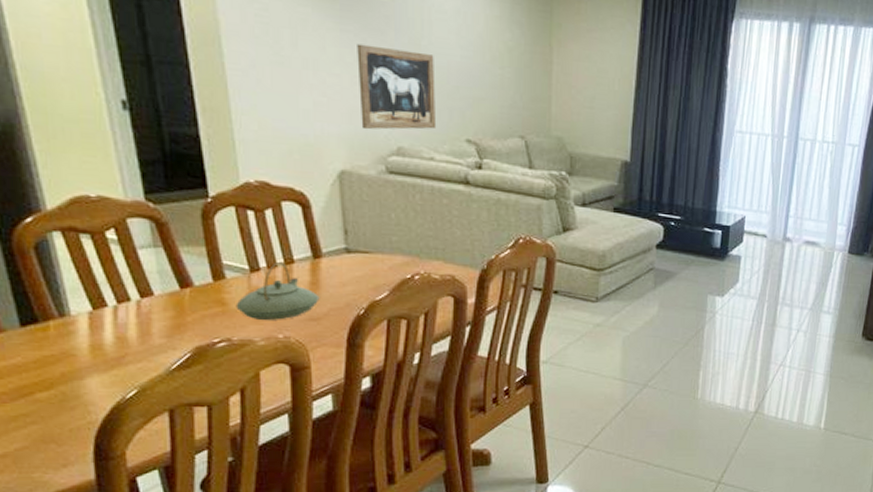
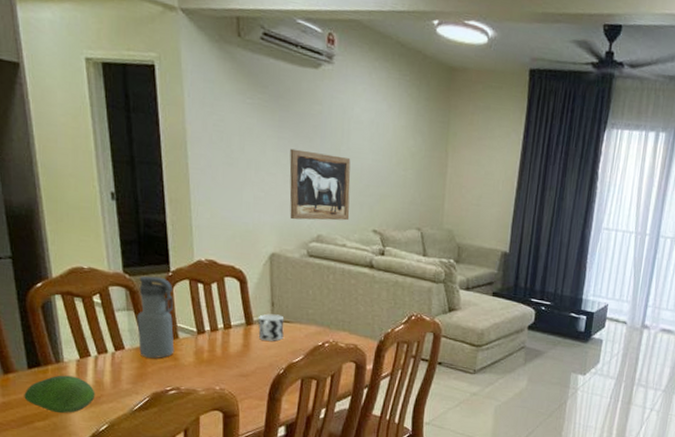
fruit: none [17,332,118,379] -> present [24,375,95,413]
water bottle: none [167,203,221,305] -> present [137,276,175,359]
teapot: present [235,261,320,320] -> none [185,326,249,375]
cup: none [329,243,362,276] -> present [258,313,284,341]

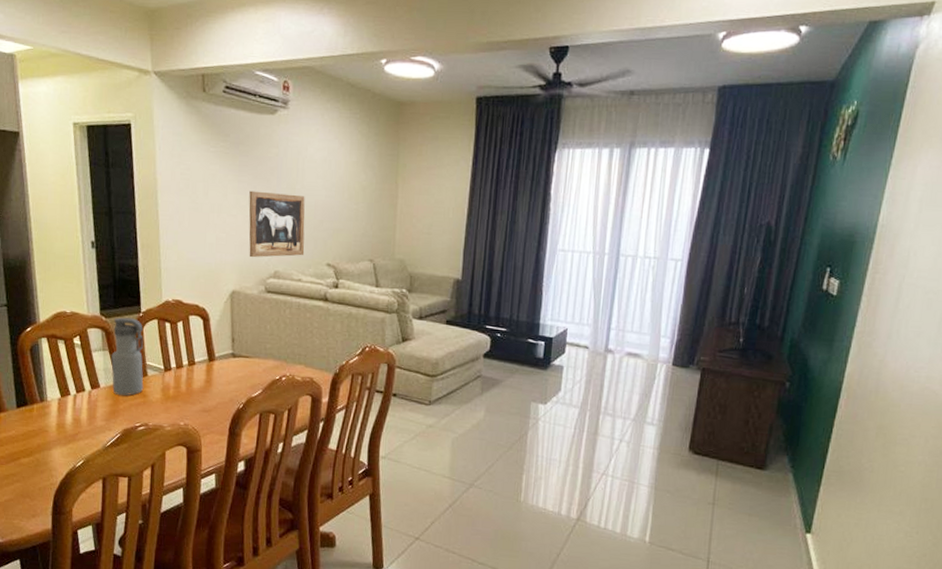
fruit: present [24,375,95,413] -> none [12,413,74,450]
cup: present [258,313,284,341] -> none [220,349,244,376]

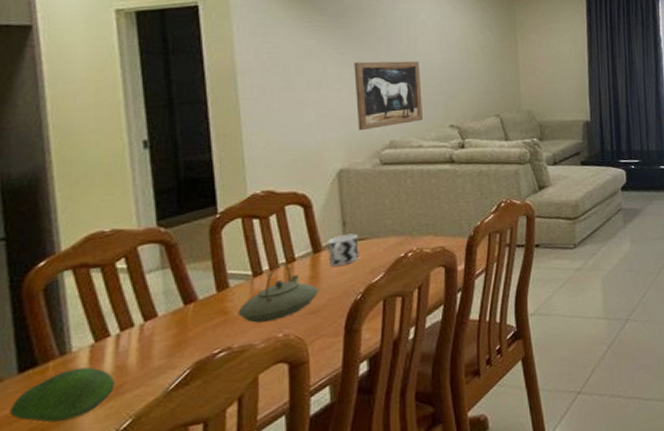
fruit: none [12,413,74,450] -> present [10,367,115,423]
water bottle: present [111,317,144,396] -> none [174,221,224,321]
teapot: none [153,363,211,411] -> present [237,261,319,323]
cup: none [220,349,244,376] -> present [328,233,359,266]

